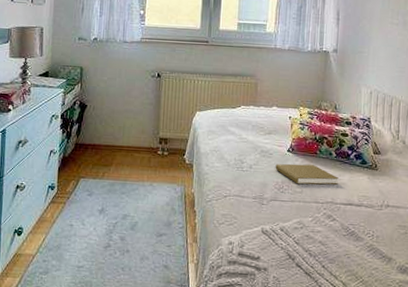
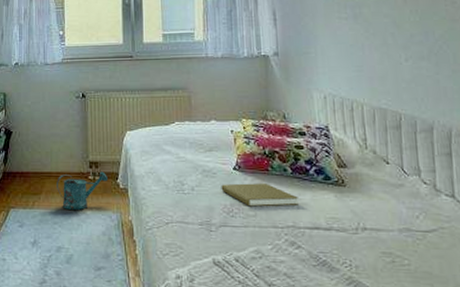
watering can: none [127,147,175,182] -> present [57,171,107,210]

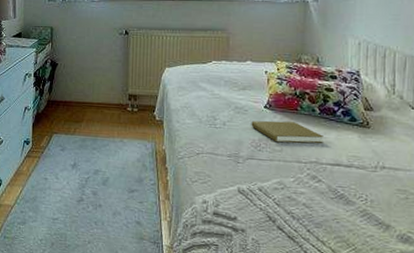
watering can: present [57,171,107,210] -> none [97,104,145,138]

